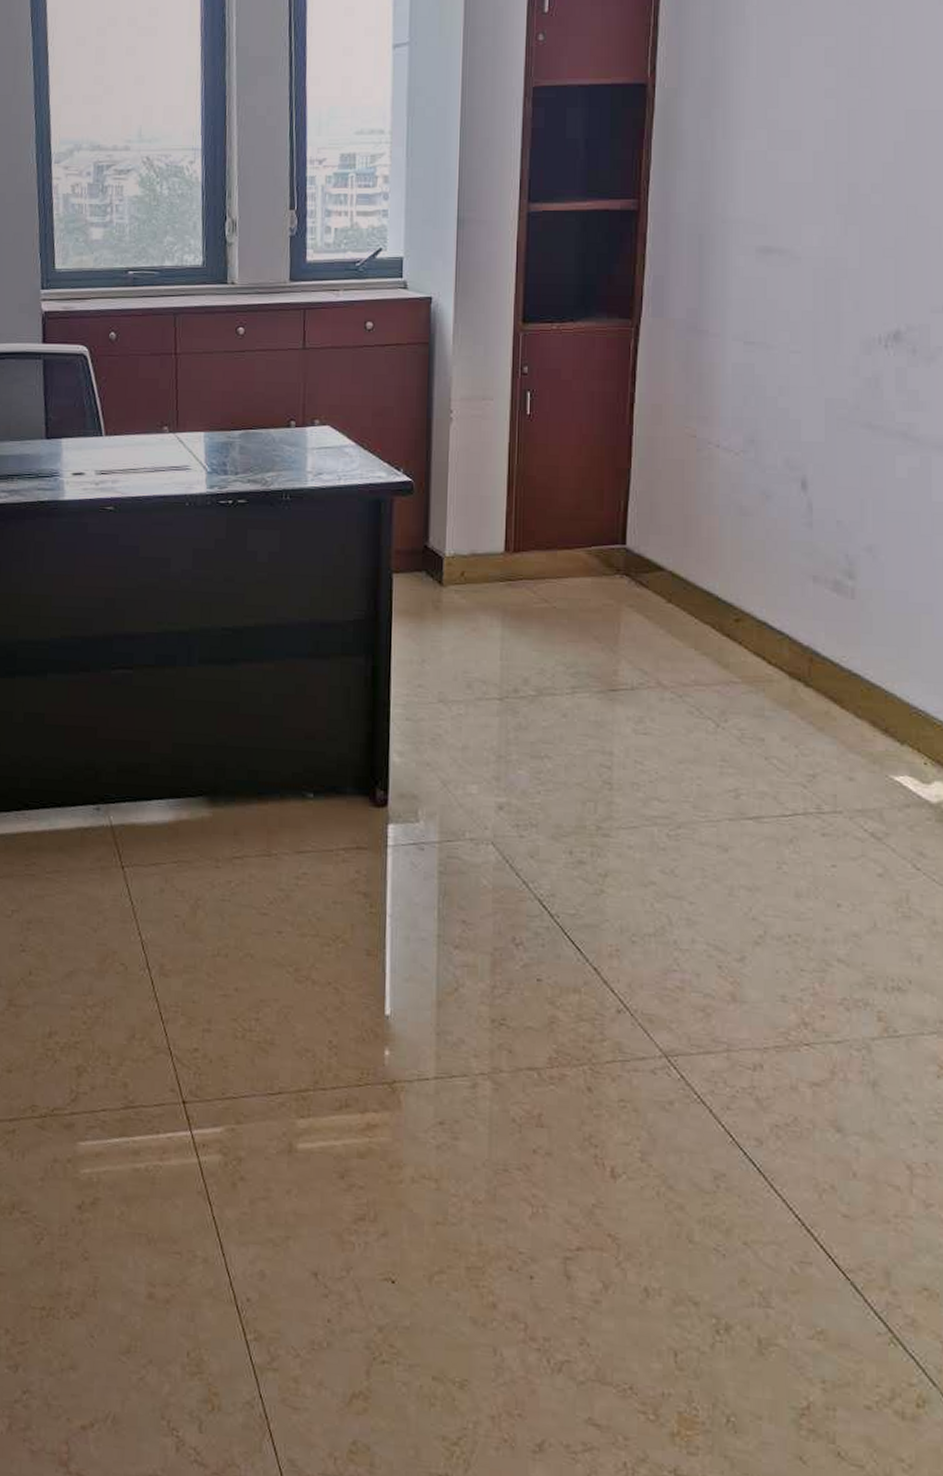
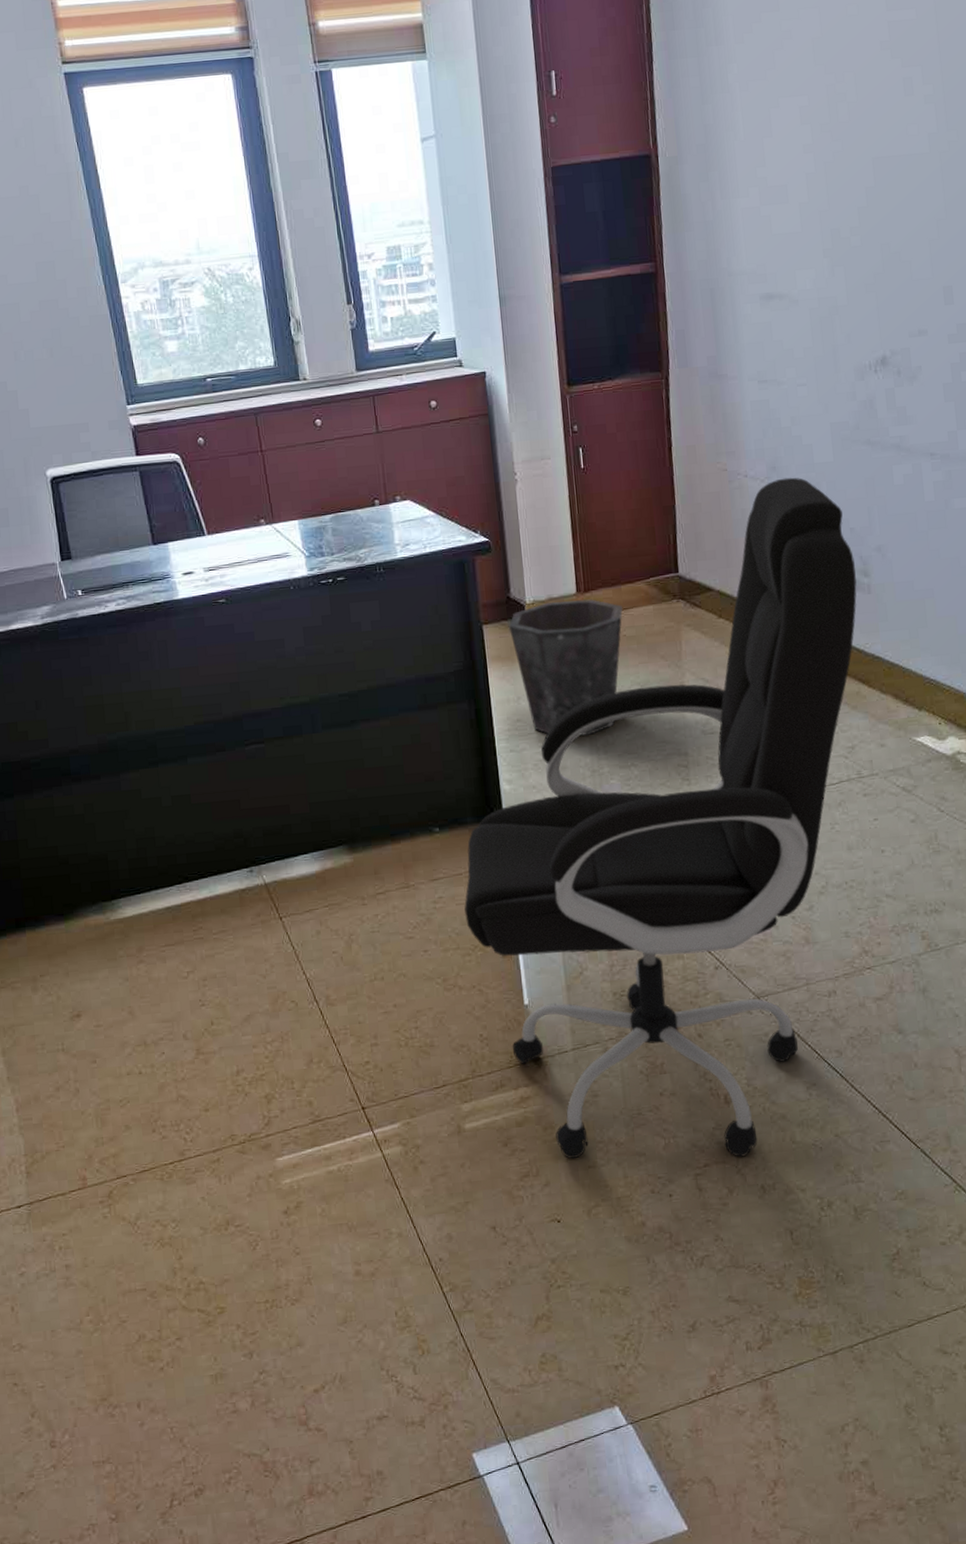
office chair: none [330,453,838,1248] -> present [464,477,857,1159]
waste bin: none [422,557,555,716] -> present [509,599,623,736]

